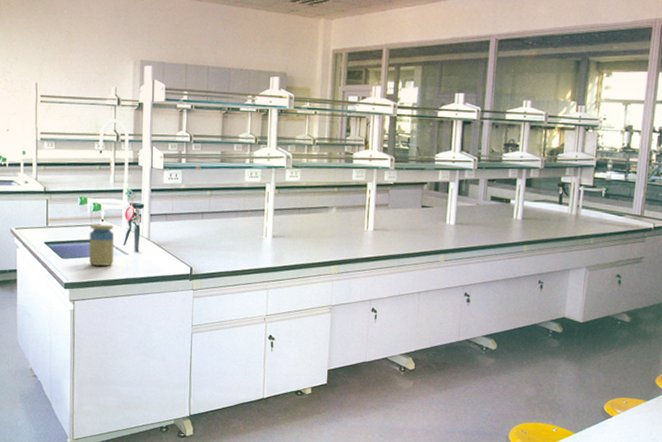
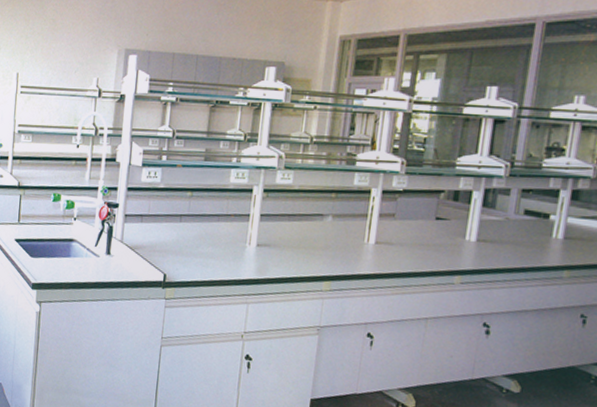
jar: present [89,224,115,266] -> none [59,222,87,268]

